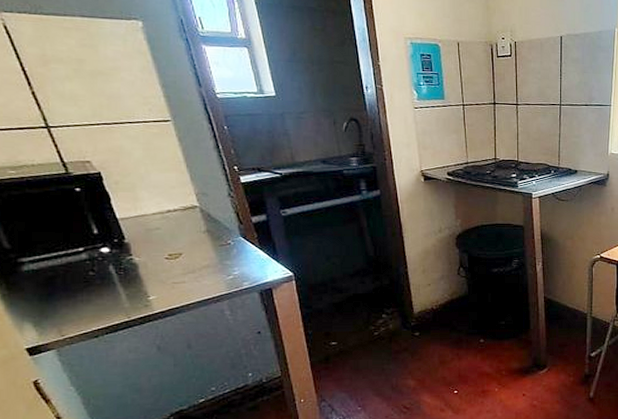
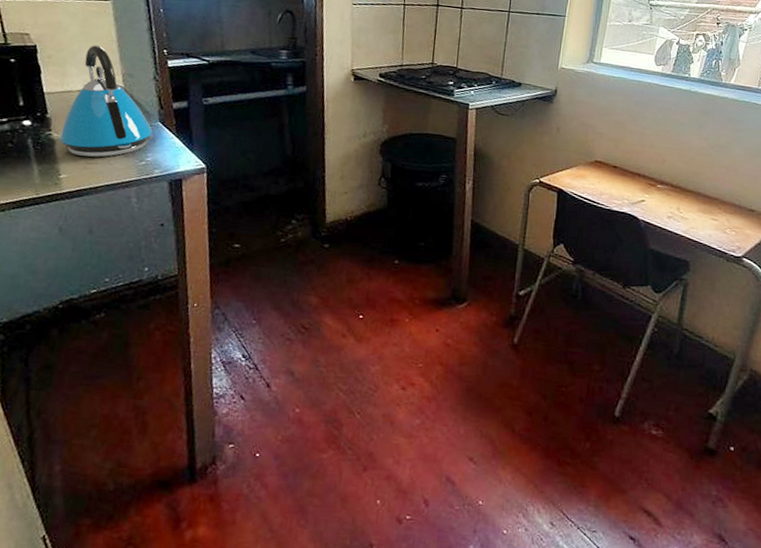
kettle: none [142,167,236,277] -> present [60,45,153,157]

